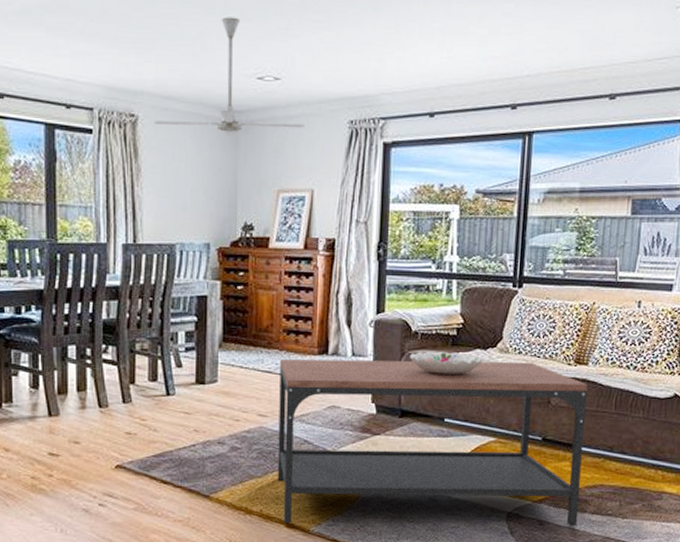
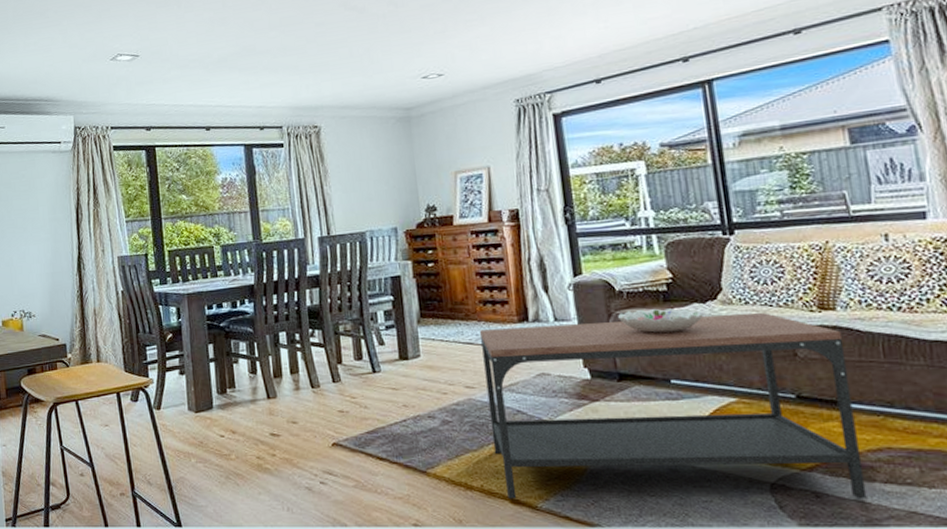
ceiling fan: present [154,17,305,137] -> none [334,31,473,132]

